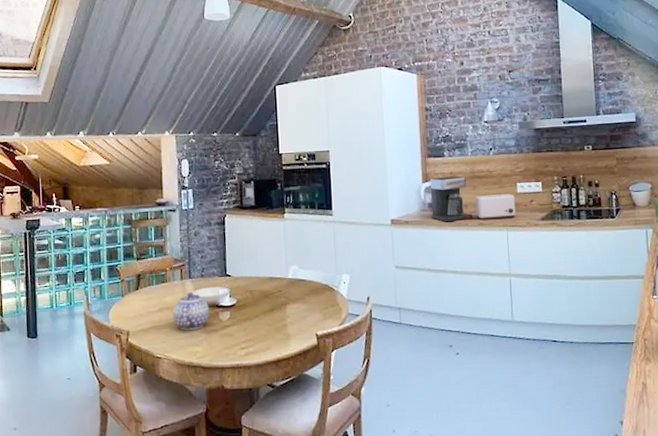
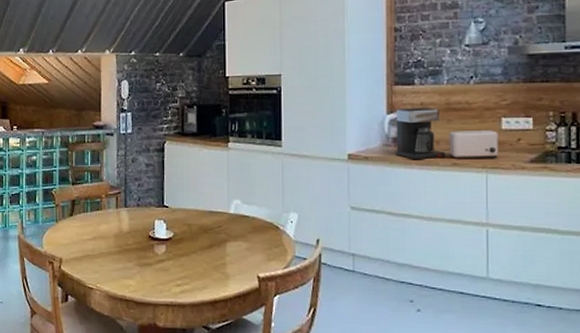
teapot: present [172,292,210,330] -> none [106,222,144,262]
bowl: present [192,286,231,306] -> none [128,217,167,238]

